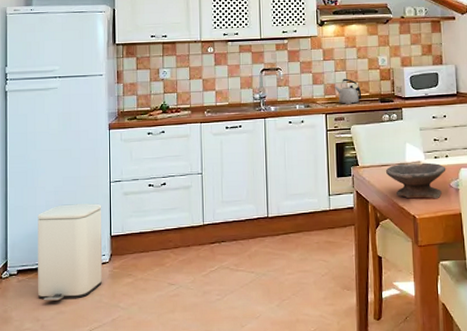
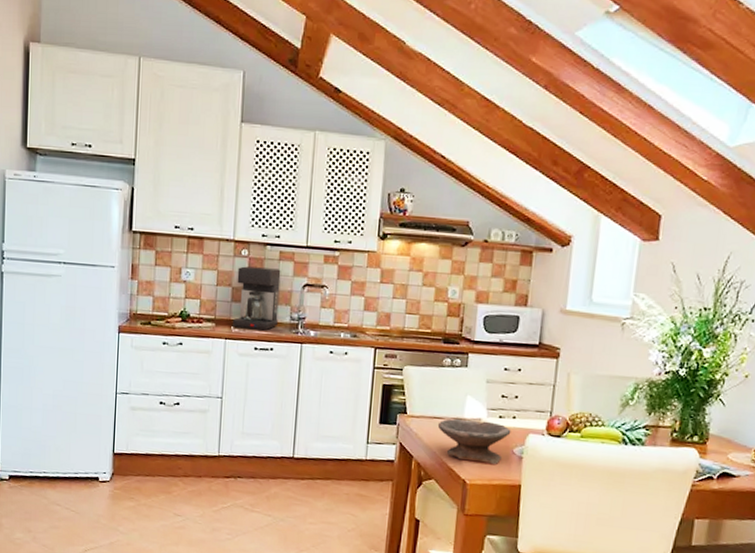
pedal bin: present [38,203,102,301] -> none [31,410,106,515]
coffee maker: none [206,60,243,113] -> present [233,266,281,331]
kettle: present [334,78,362,104] -> none [389,308,422,340]

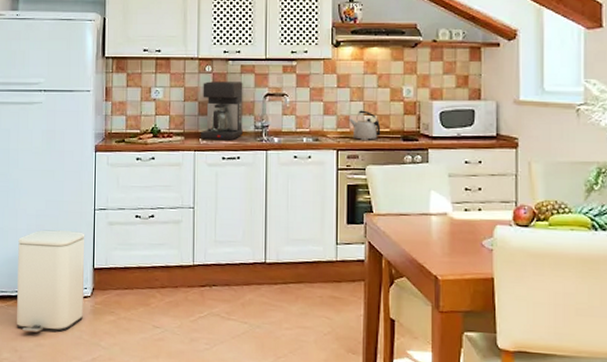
pedal bin: none [31,410,106,515] -> present [17,230,85,333]
kettle: none [389,308,422,340] -> present [348,110,381,140]
bowl: present [437,418,511,465] -> none [404,214,478,259]

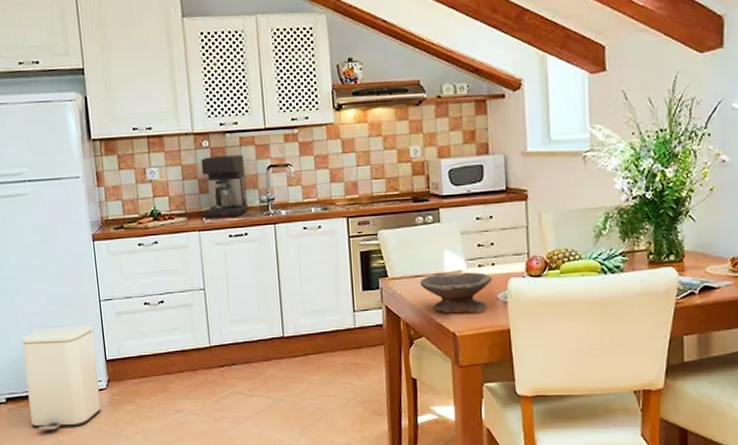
kettle: present [348,110,381,140] -> none [356,174,391,205]
bowl: none [404,214,478,259] -> present [419,272,492,314]

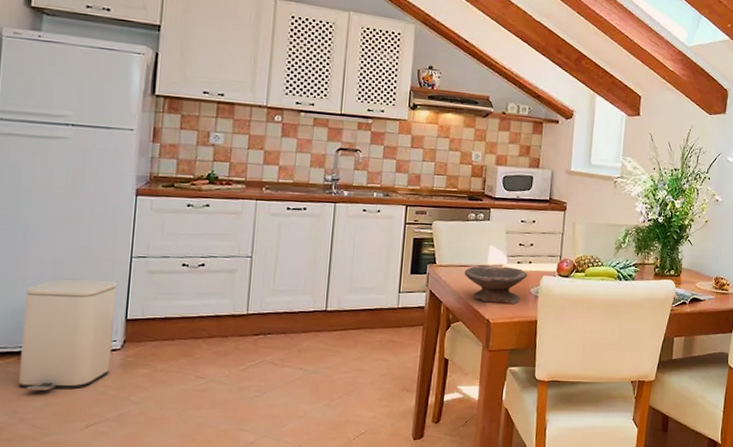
coffee maker: present [201,155,248,219] -> none [264,131,315,192]

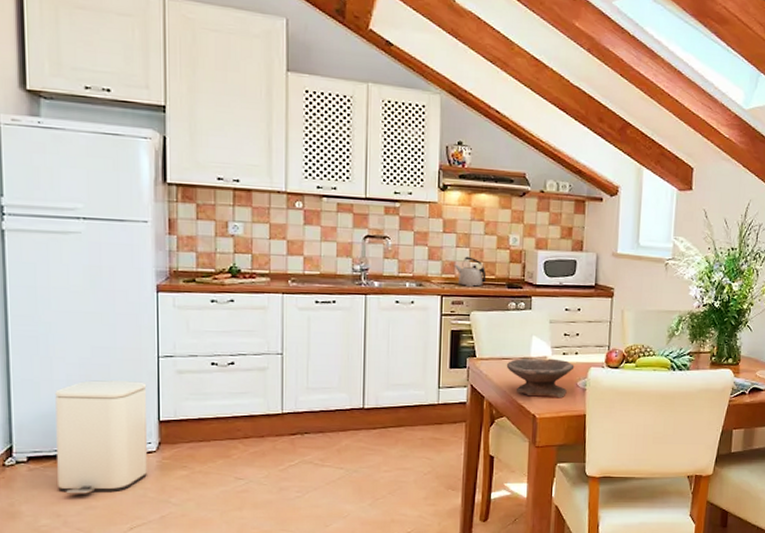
kettle: none [419,170,450,198] -> present [454,256,487,287]

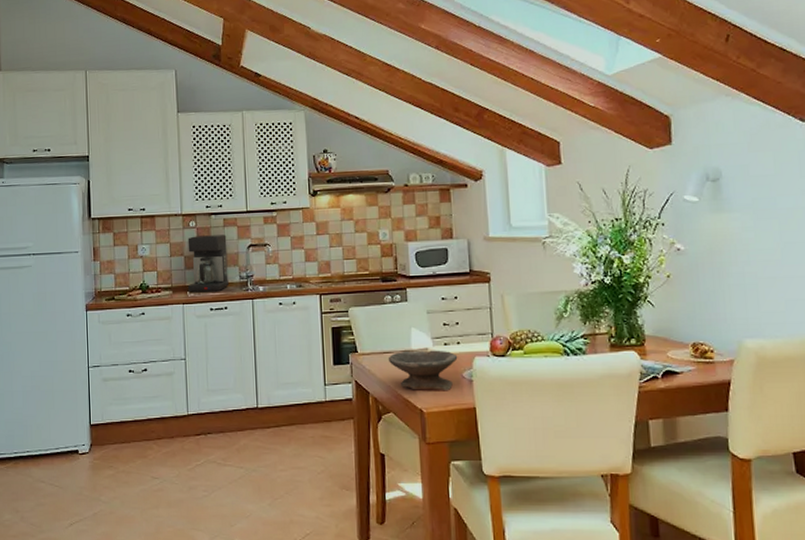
pedal bin: present [55,380,148,494] -> none [14,390,82,492]
coffee maker: none [290,218,340,284] -> present [187,235,229,293]
kettle: present [454,256,487,287] -> none [329,255,361,284]

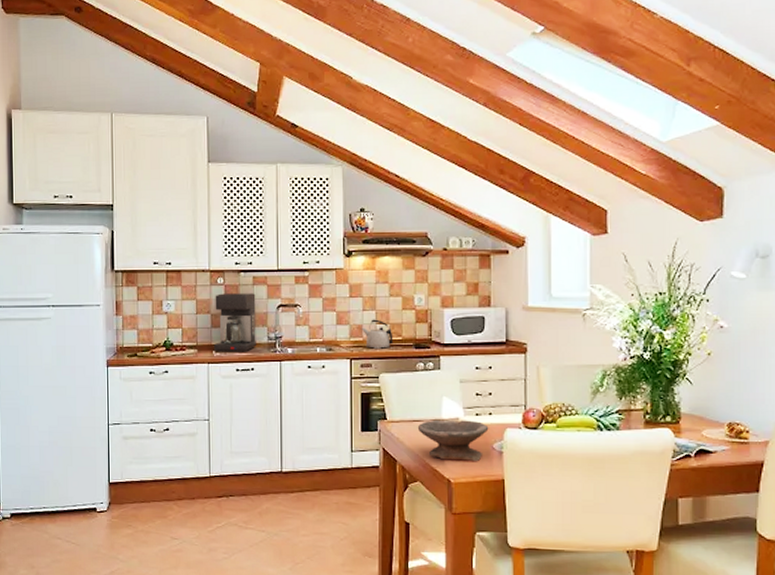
kettle: none [329,255,361,284] -> present [361,319,393,349]

